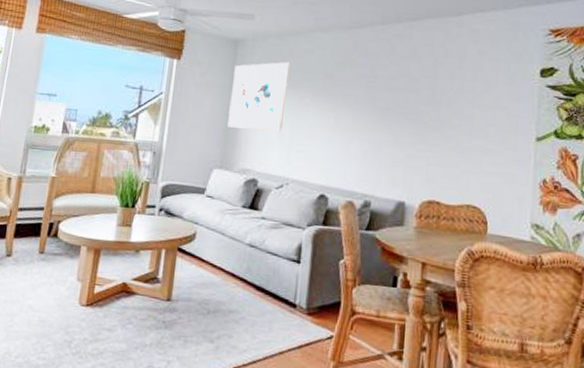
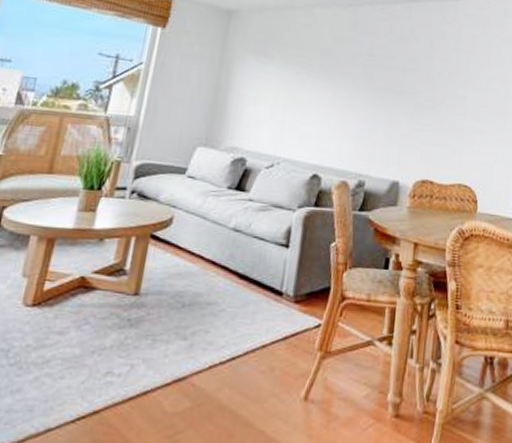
wall art: present [227,62,289,132] -> none [215,36,286,108]

